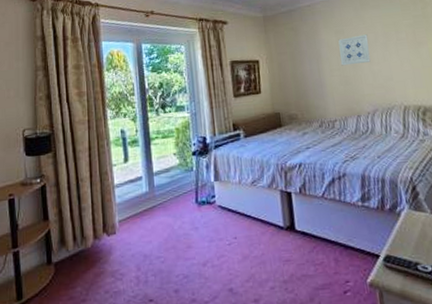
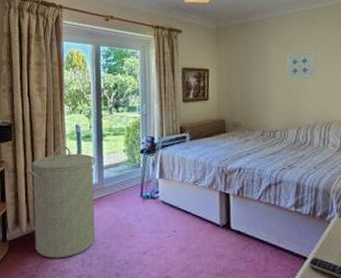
laundry hamper: none [69,154,150,279] -> present [26,146,96,258]

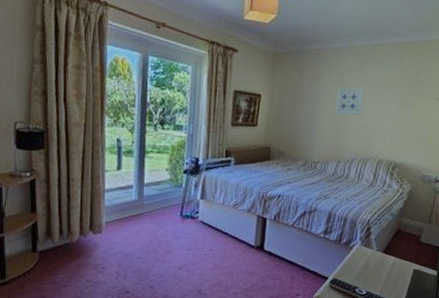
laundry hamper: present [26,146,96,258] -> none [59,160,136,270]

